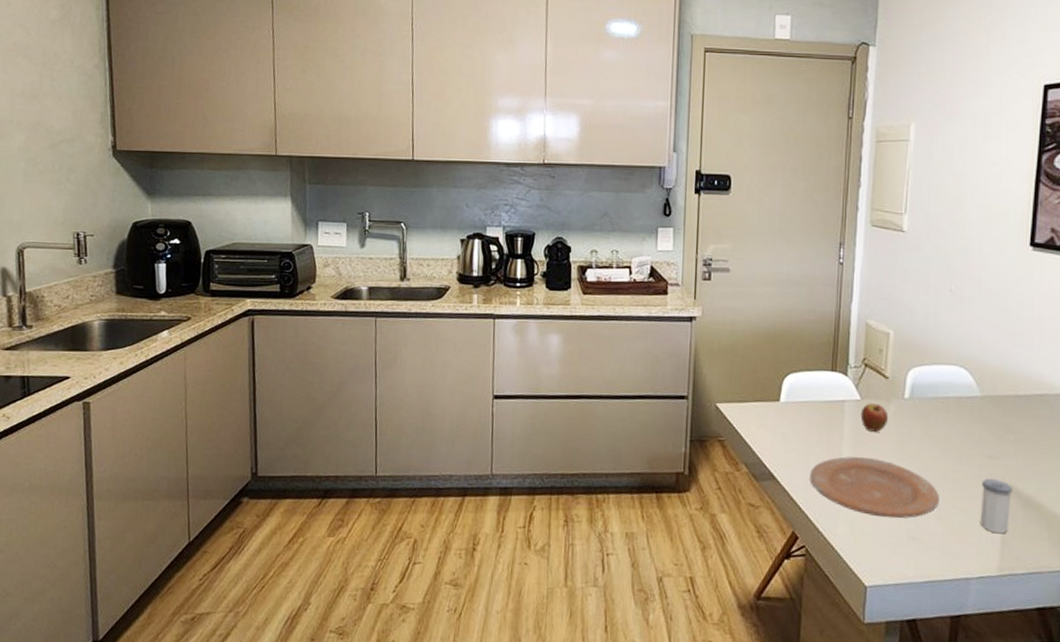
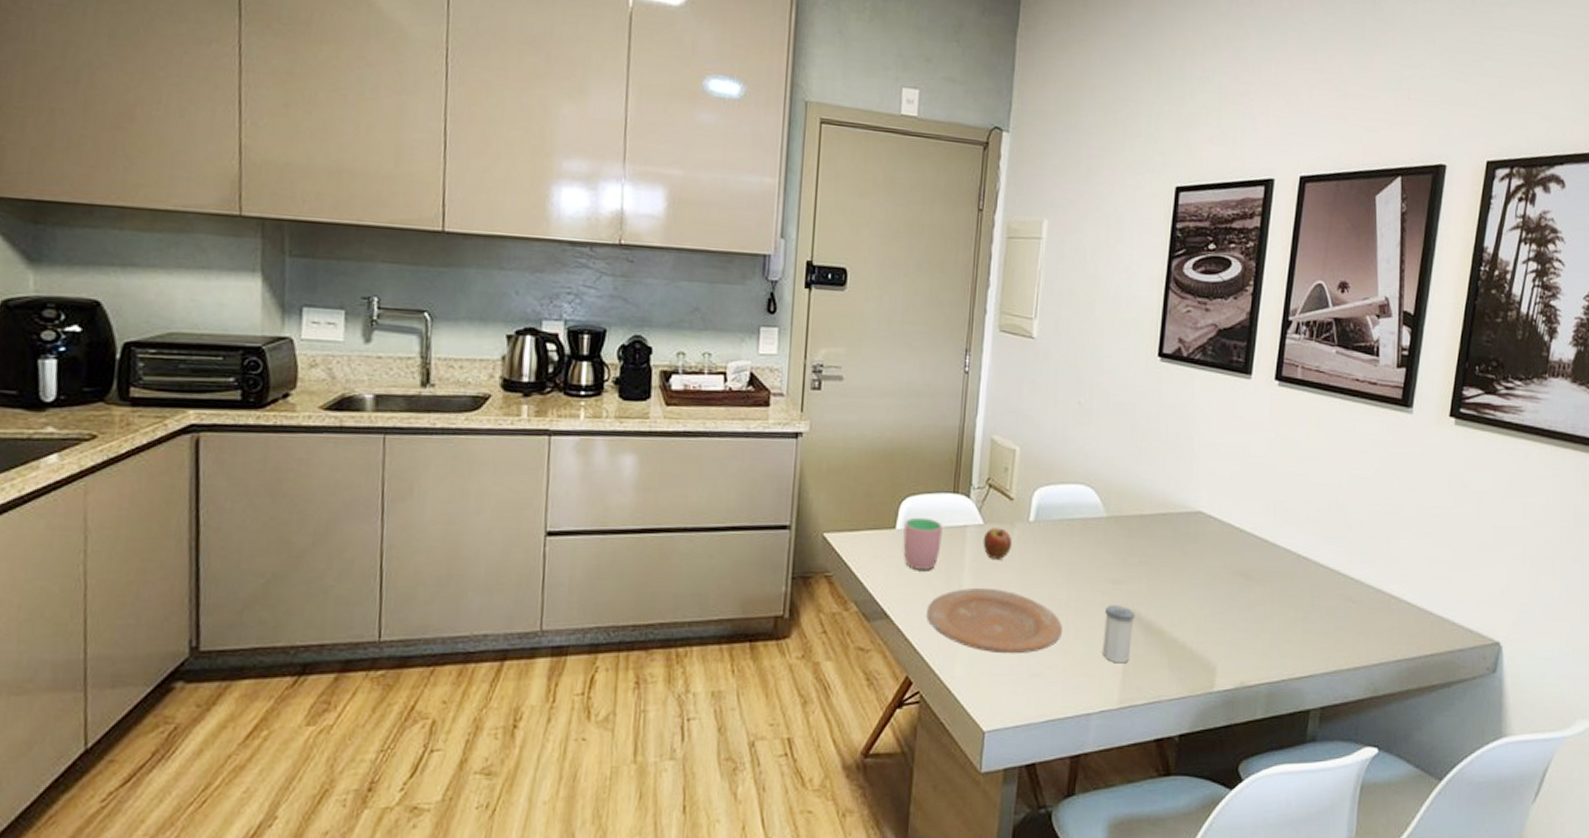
cup: none [786,391,822,439] -> present [903,517,943,570]

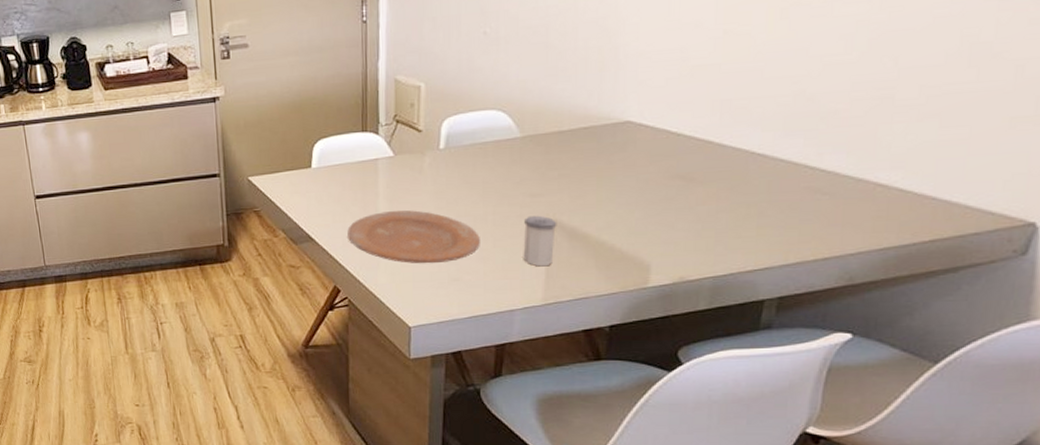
cup: present [903,517,943,570] -> none [319,155,355,200]
fruit: present [982,528,1013,559] -> none [394,157,424,185]

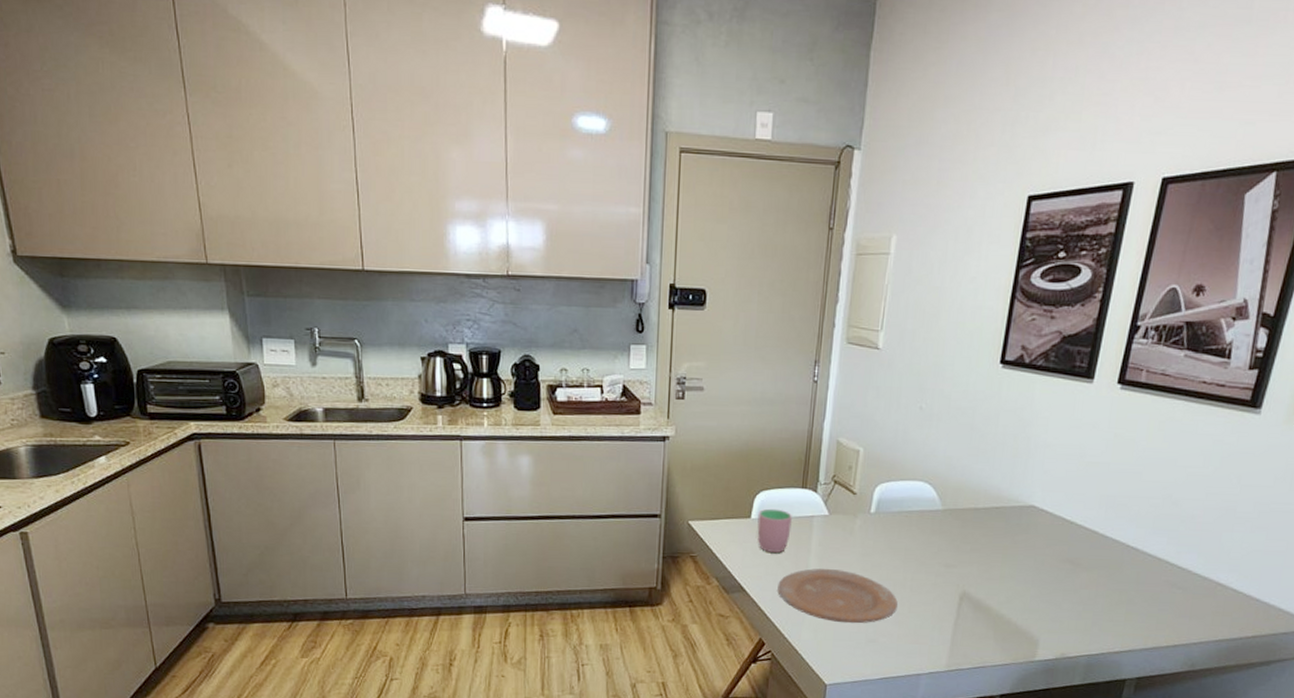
cup: none [319,155,355,200] -> present [757,508,792,553]
salt shaker: present [523,215,557,267] -> none [933,585,966,635]

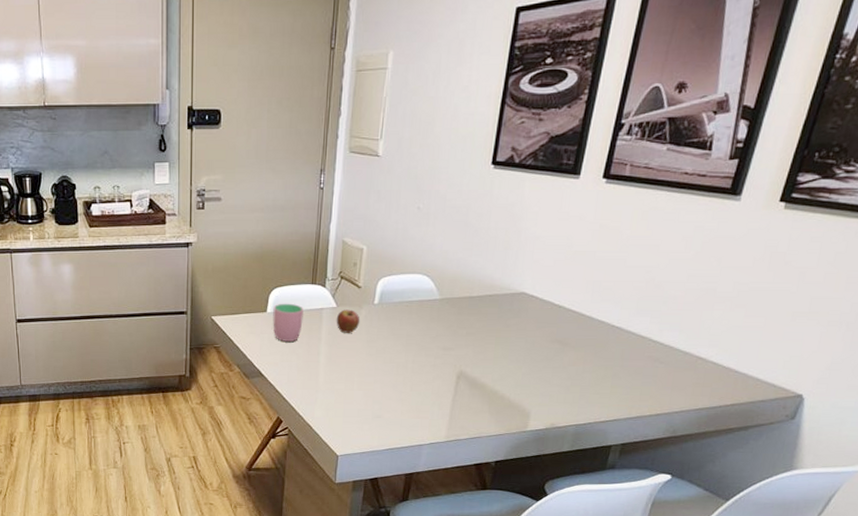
plate: present [777,568,898,624] -> none [292,355,401,402]
fruit: none [828,518,855,545] -> present [336,309,360,333]

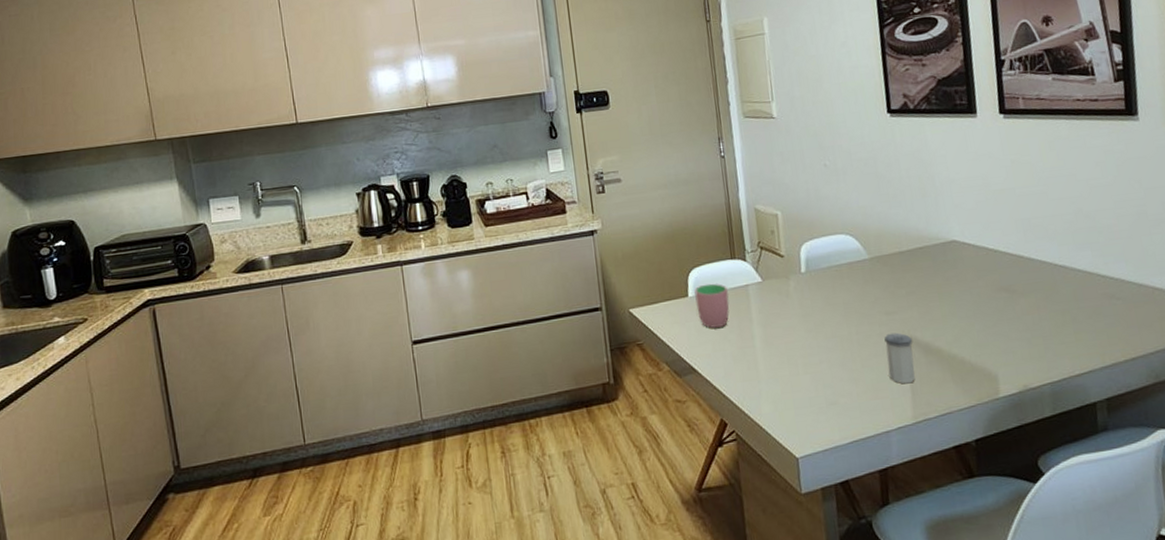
fruit: present [336,309,360,333] -> none [764,282,791,310]
salt shaker: none [433,366,462,409] -> present [884,332,915,384]

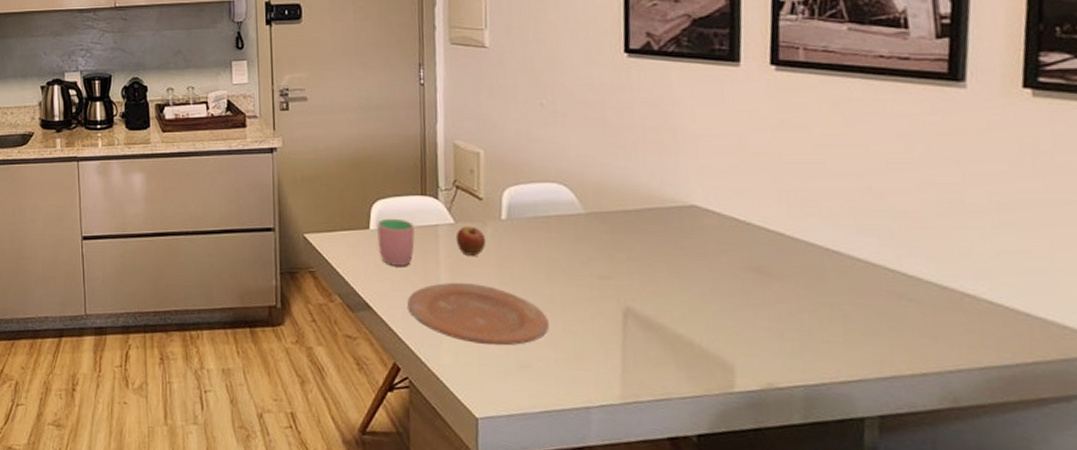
plate: none [727,334,850,390] -> present [407,283,549,346]
fruit: none [764,282,791,310] -> present [455,226,487,256]
salt shaker: present [884,332,915,384] -> none [594,299,630,359]

